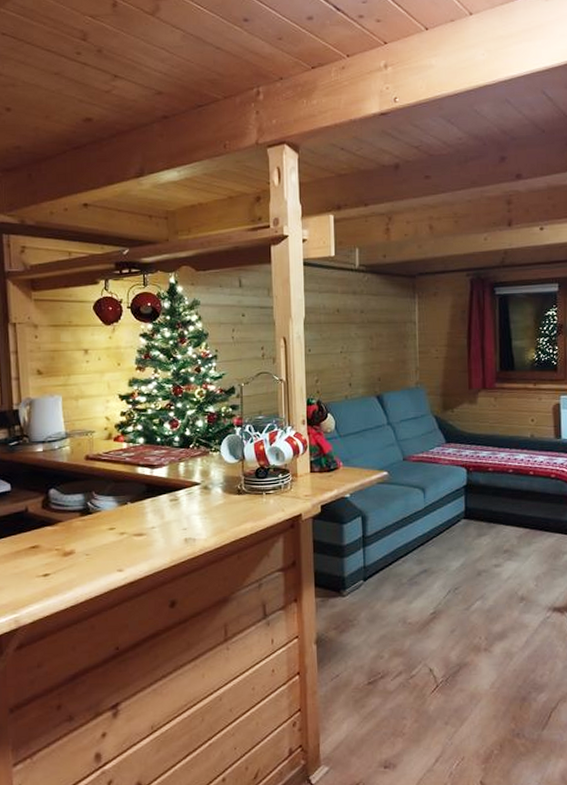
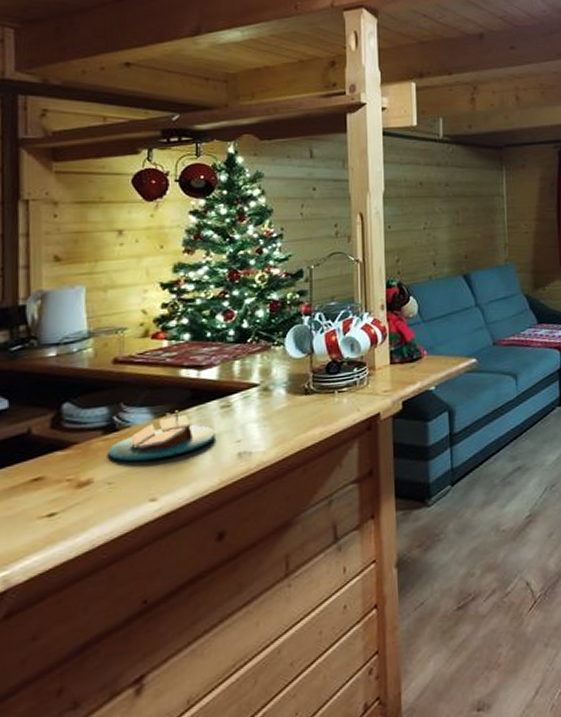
candle: none [85,500,166,539] -> present [109,410,215,462]

